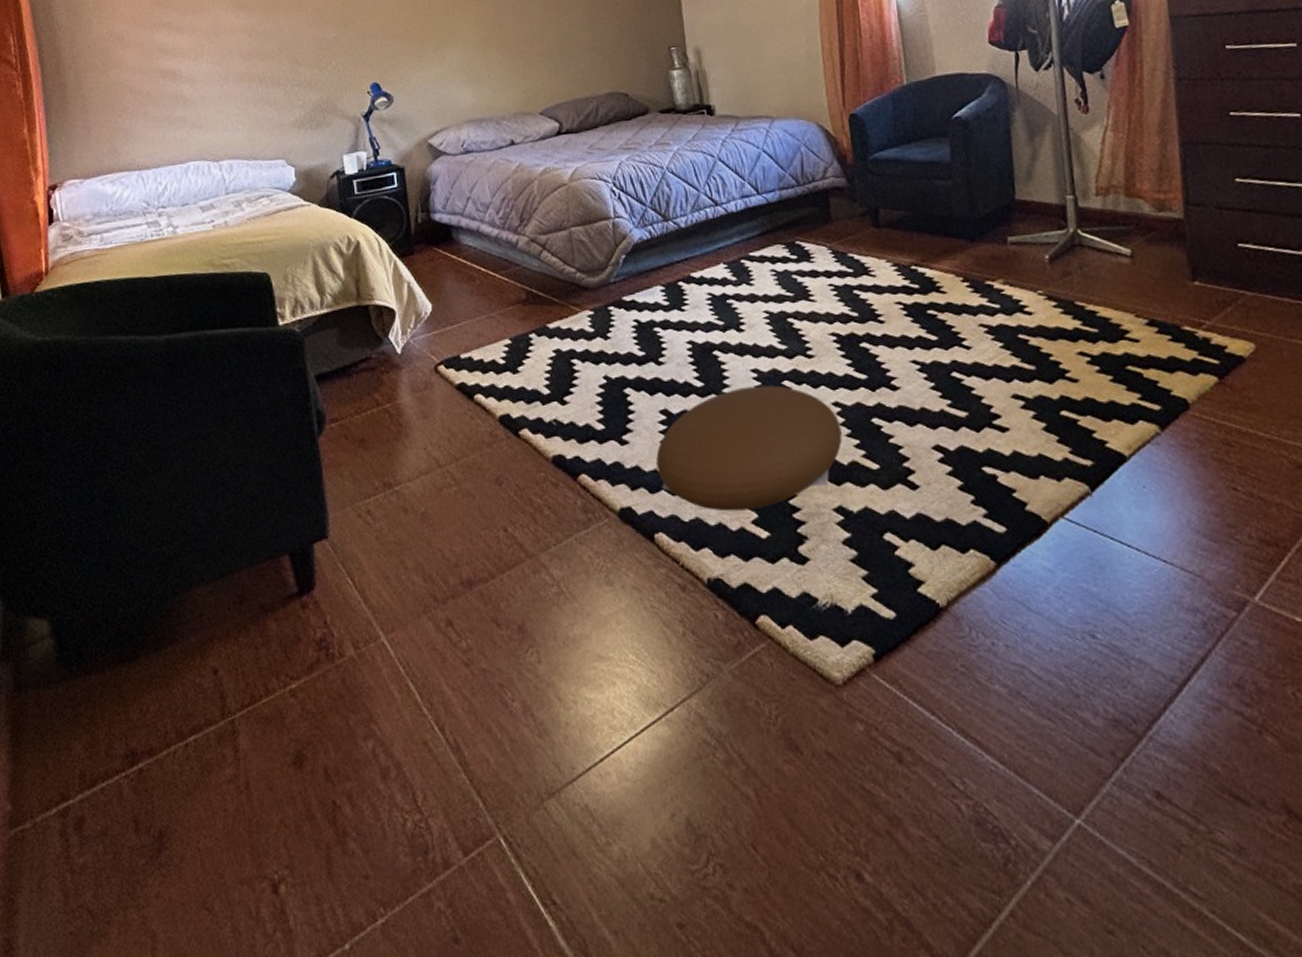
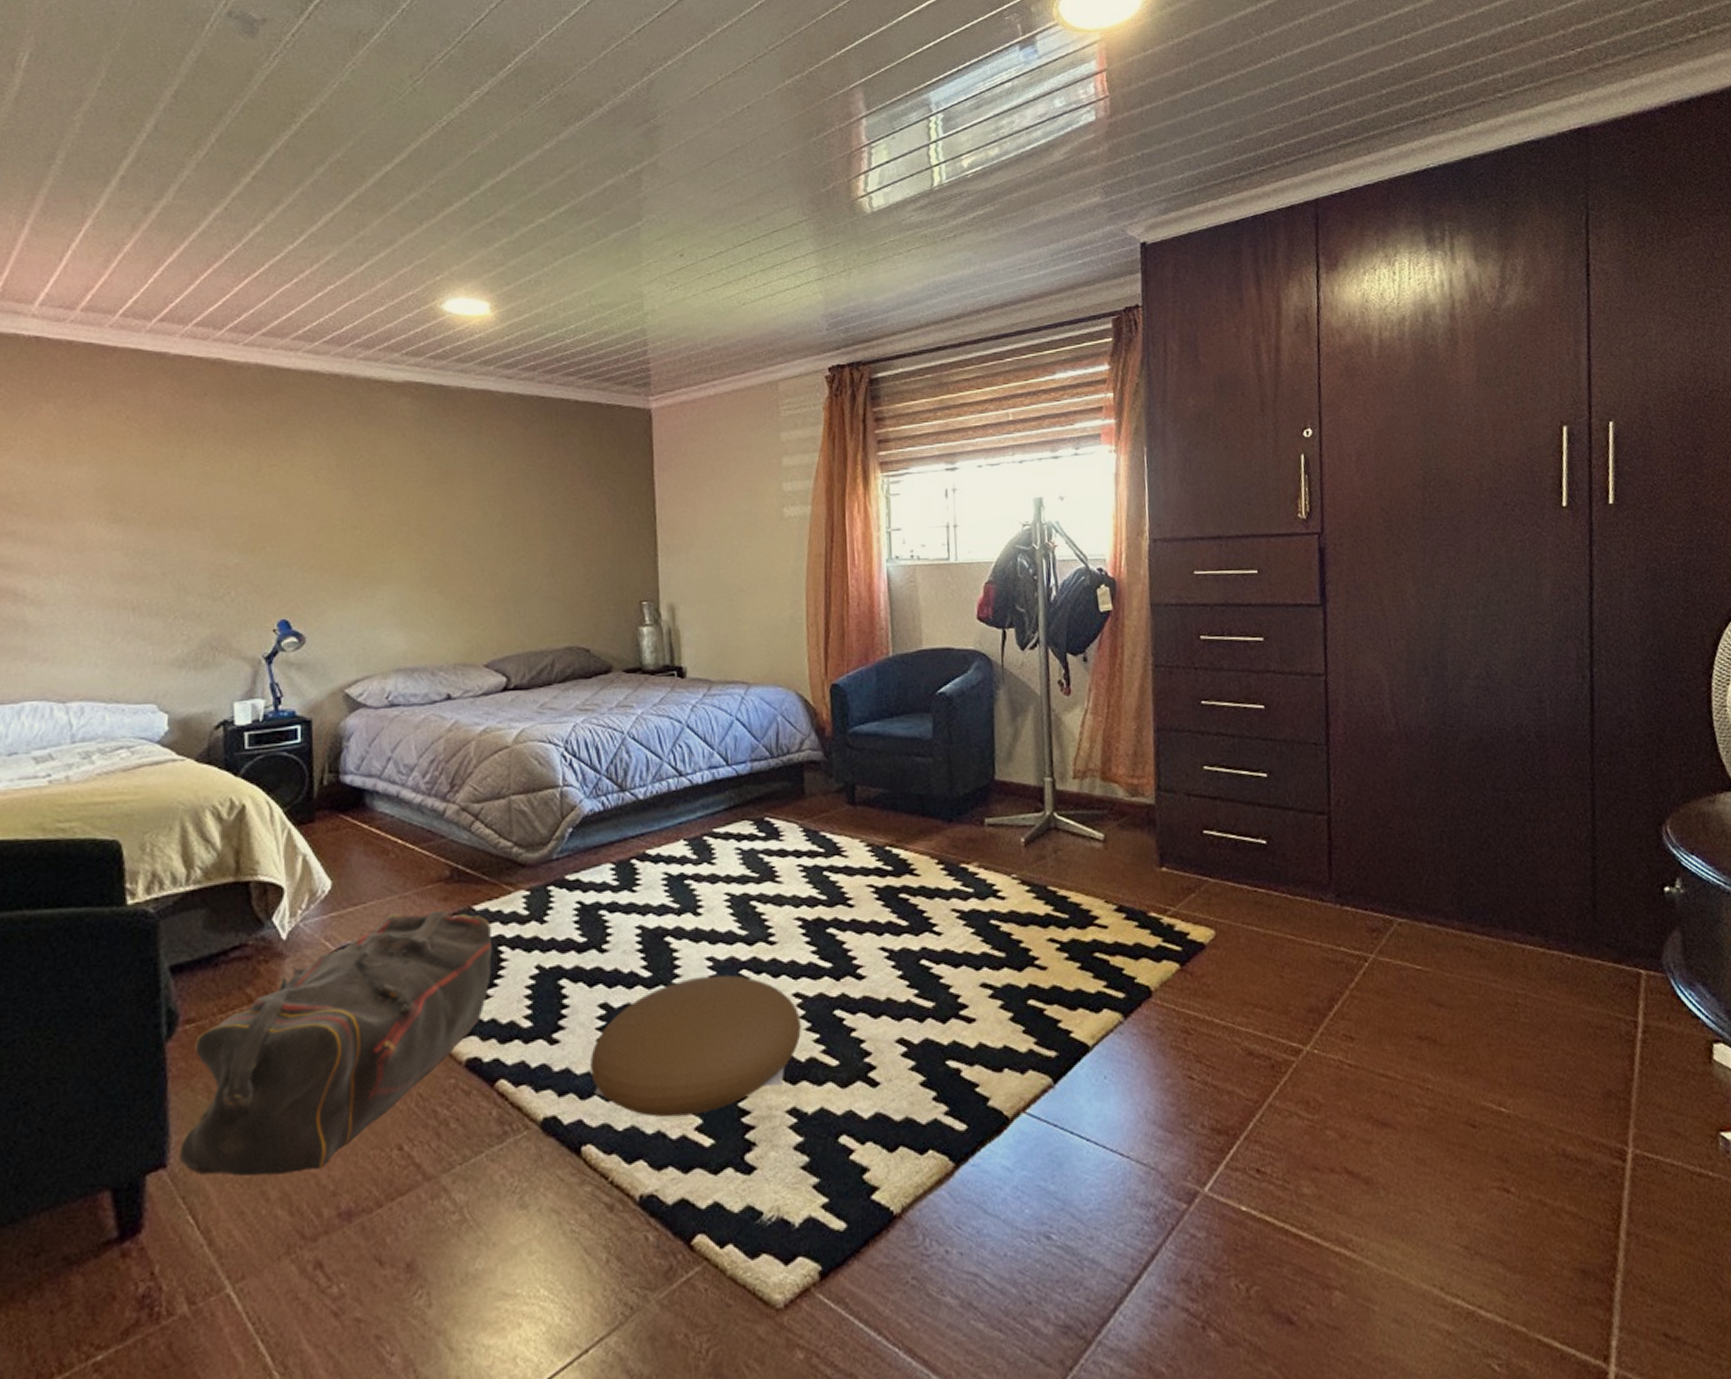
duffel bag: none [336,329,567,548] -> present [179,911,493,1176]

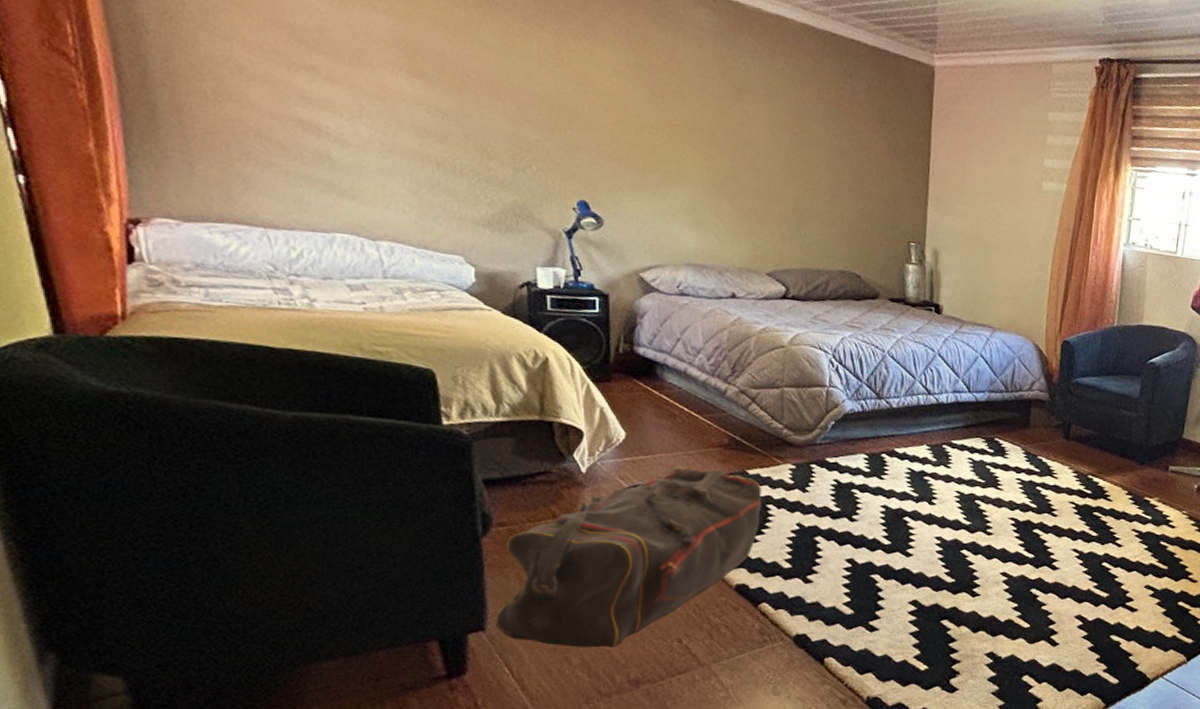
pouf: present [591,975,801,1118] -> none [836,550,1005,648]

